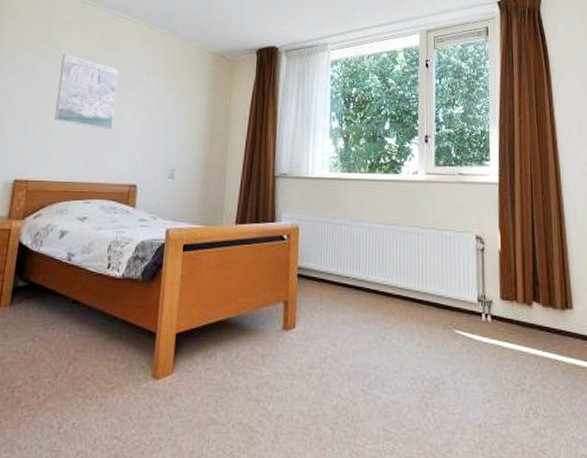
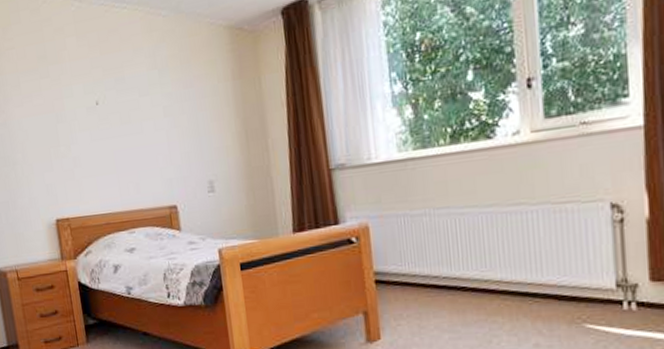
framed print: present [54,54,119,129] -> none [64,68,137,149]

